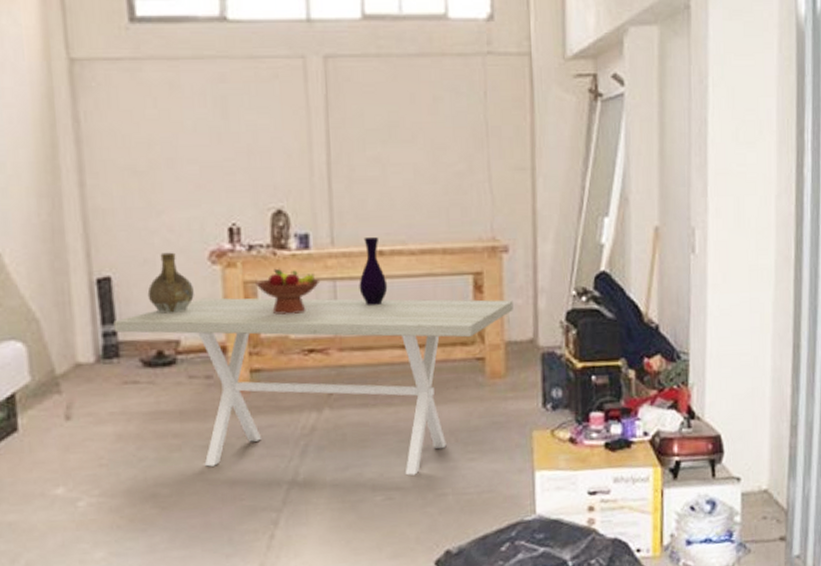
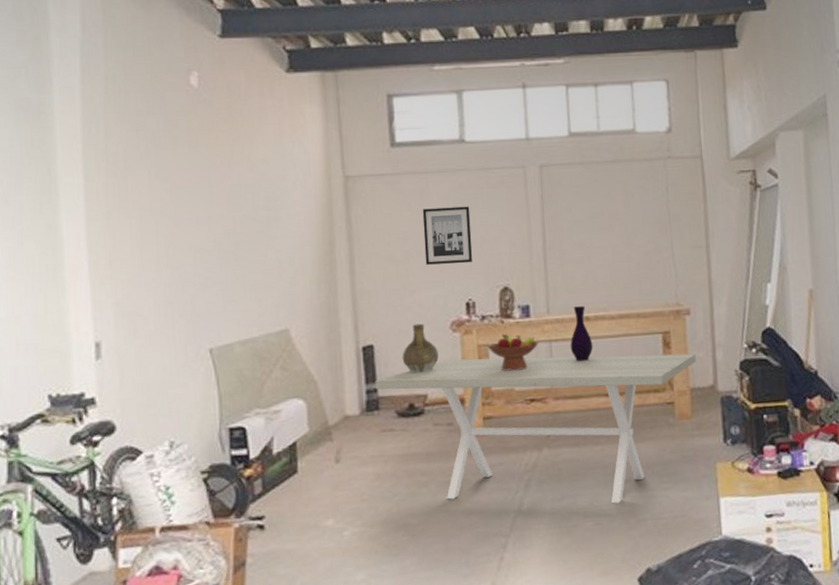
wall art: none [171,105,238,179] -> present [422,206,473,265]

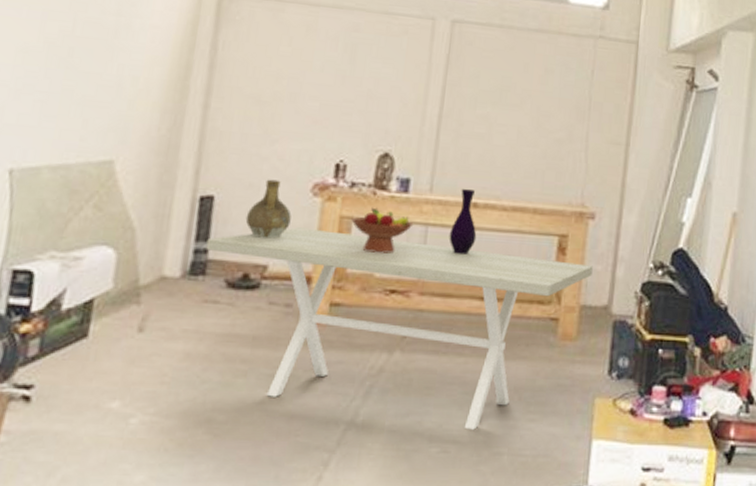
wall art: present [422,206,473,265] -> none [296,46,362,119]

